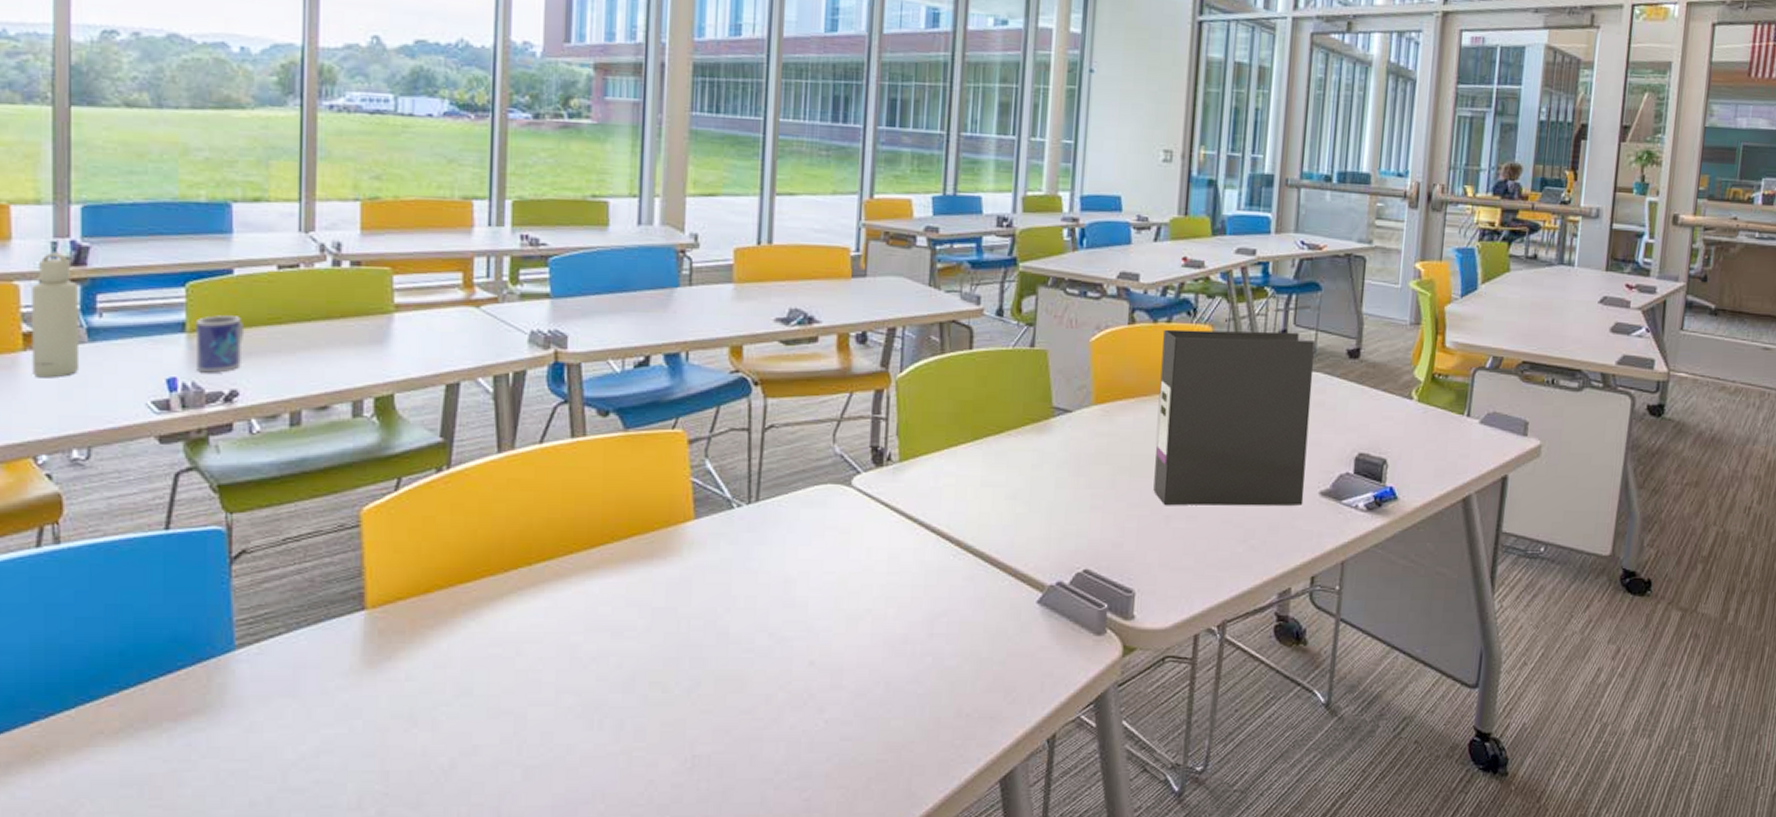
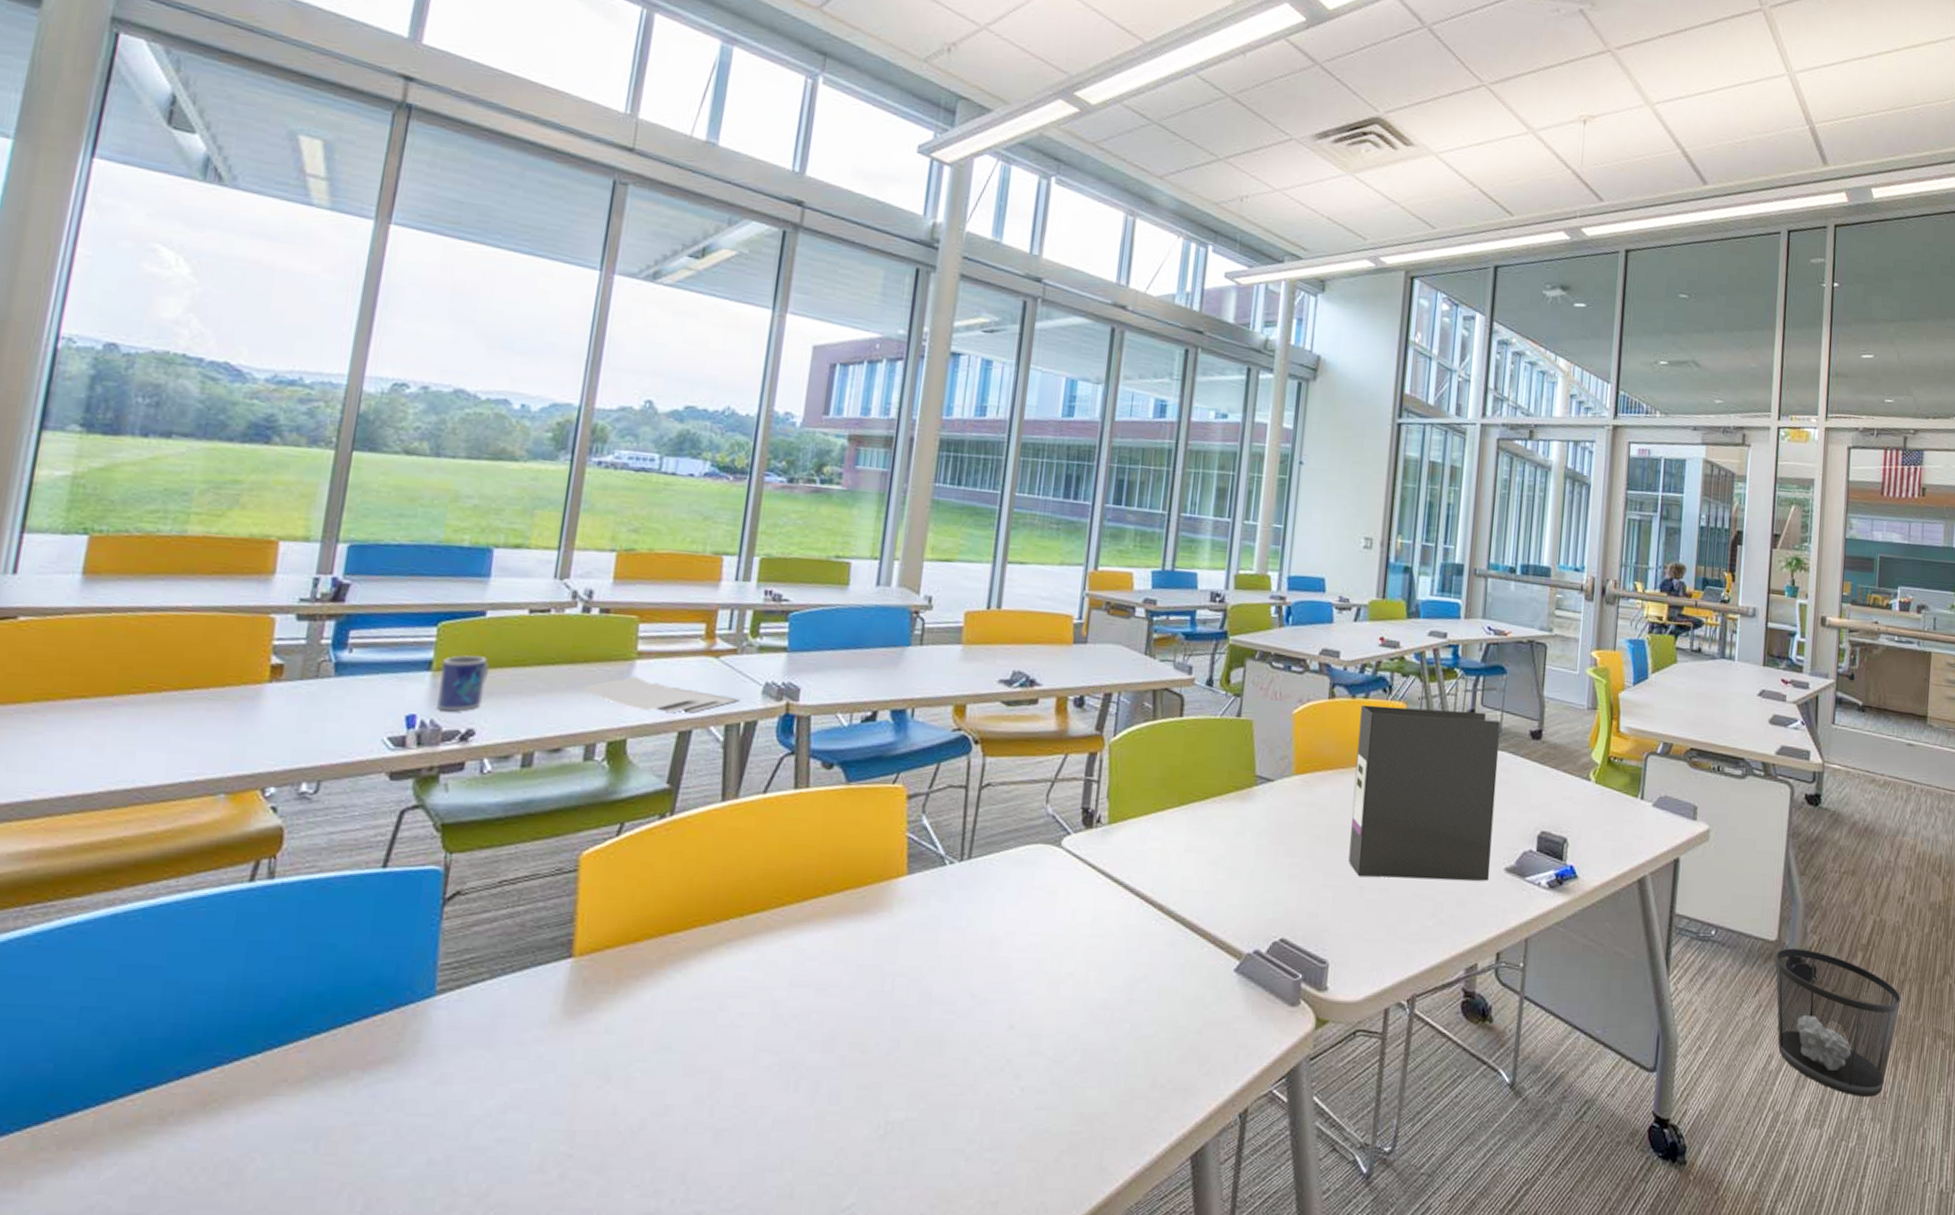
bottle: present [32,252,78,378] -> none [274,587,333,711]
papers: none [342,330,507,366] -> present [582,676,741,713]
waste bin: none [1607,563,1743,706] -> present [1775,948,1901,1097]

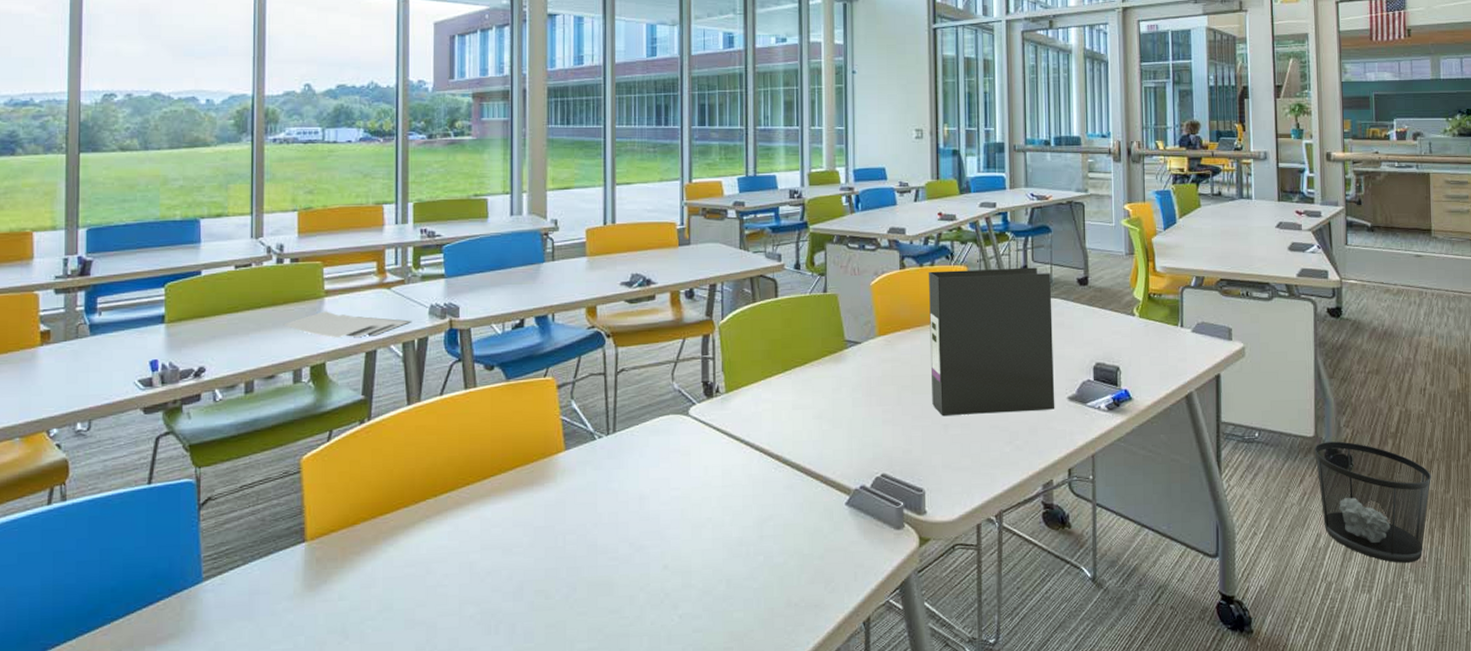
mug: present [436,655,490,712] -> none [172,308,210,355]

